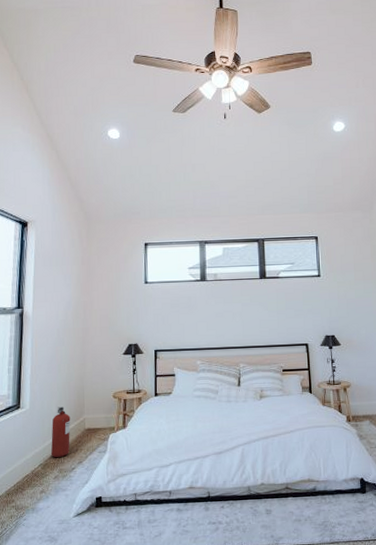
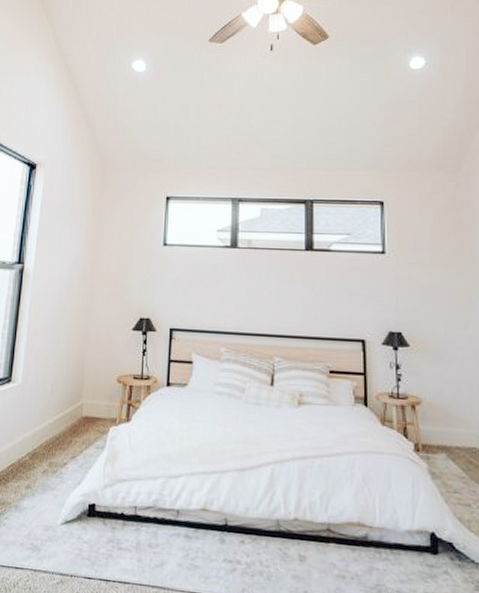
fire extinguisher: present [50,406,71,457] -> none [41,385,67,448]

